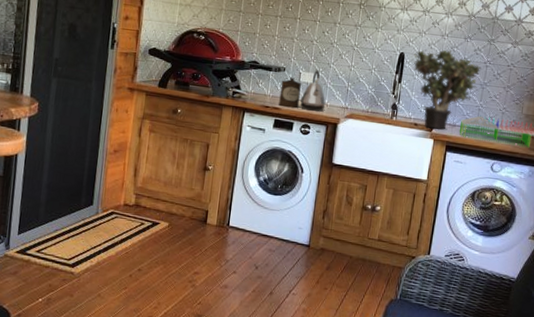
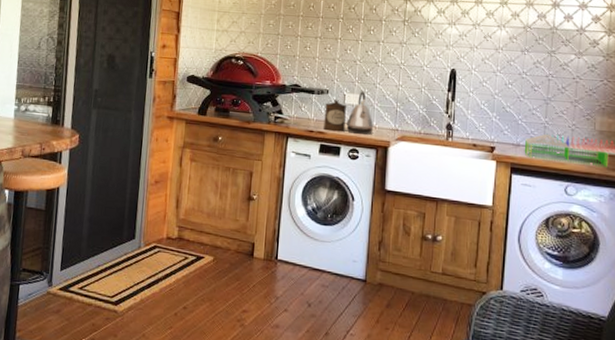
potted plant: present [412,49,480,130] -> none [466,64,542,150]

